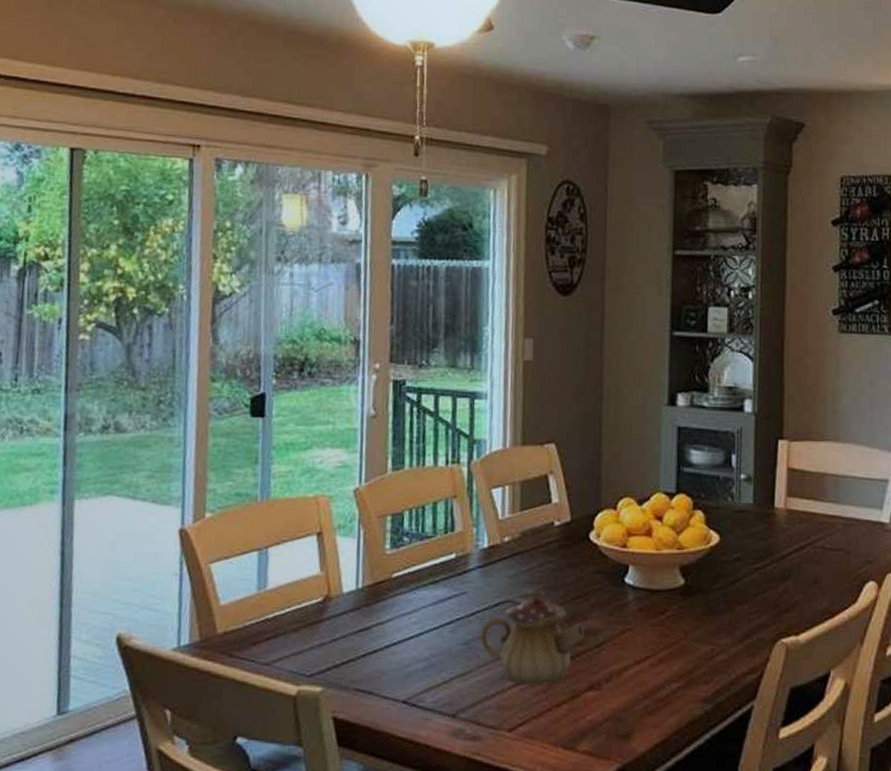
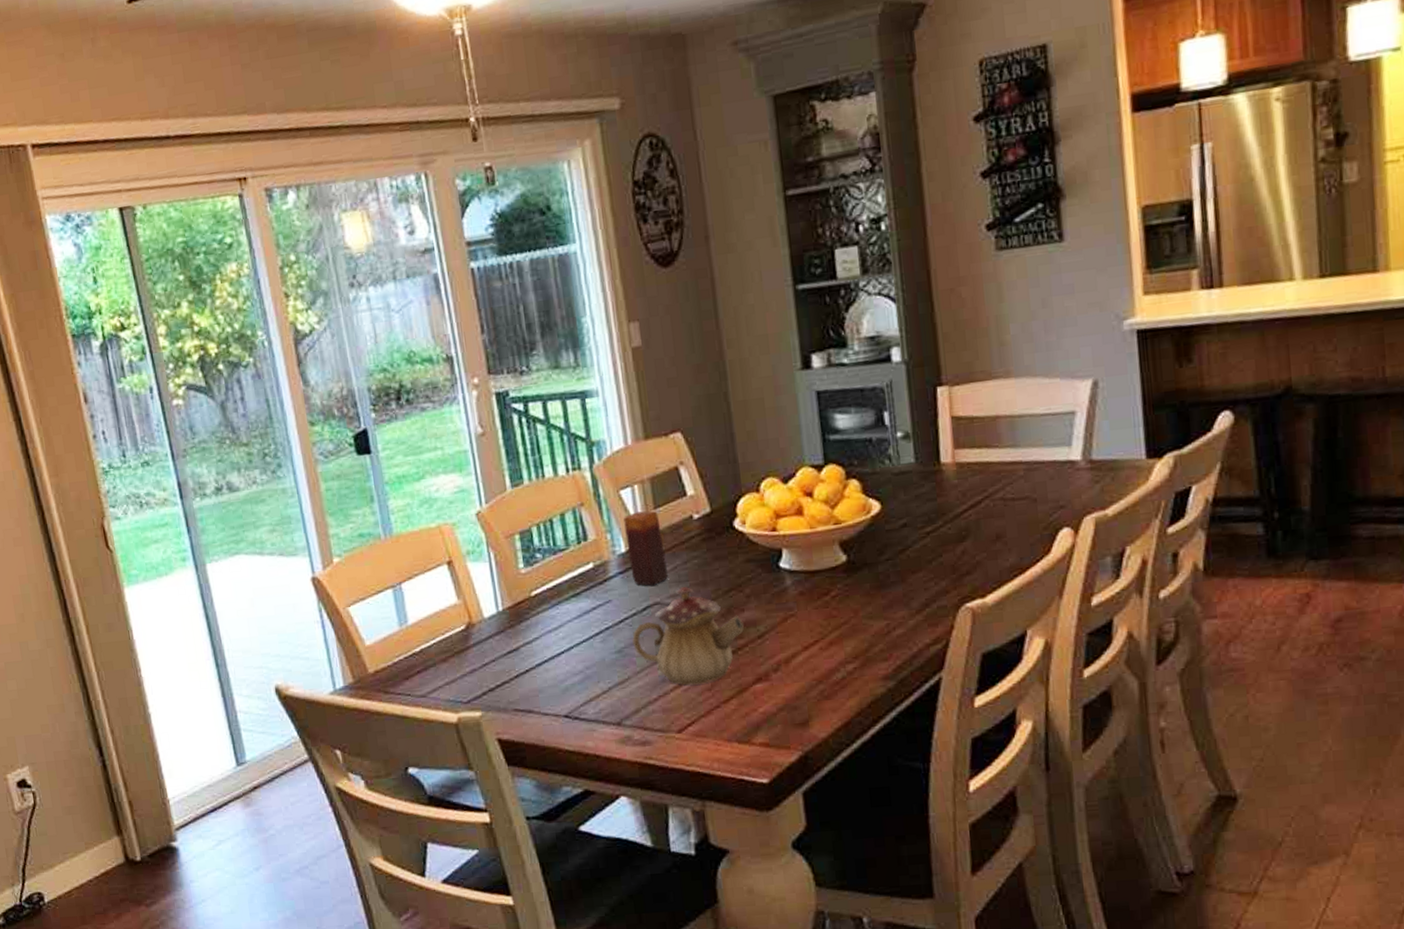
candle: none [489,511,524,583] -> present [624,510,669,586]

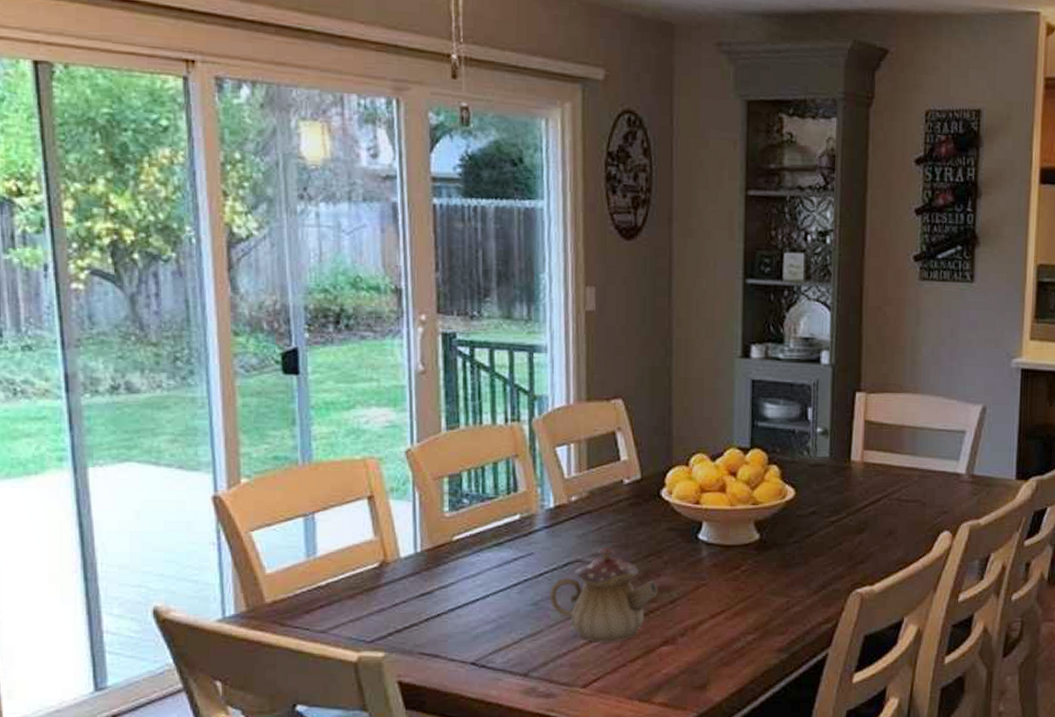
candle: present [624,510,669,586] -> none [556,470,593,543]

